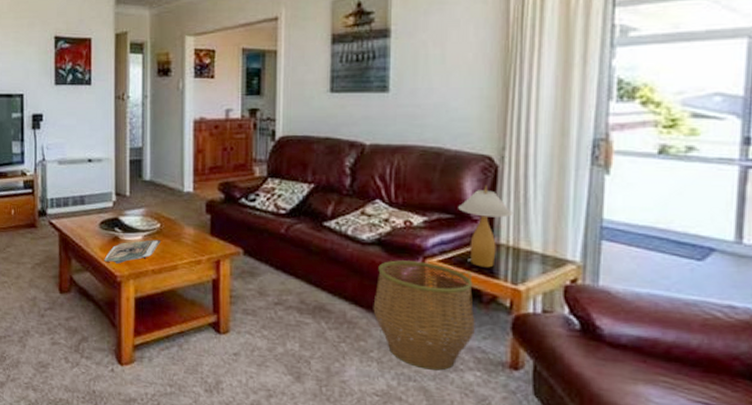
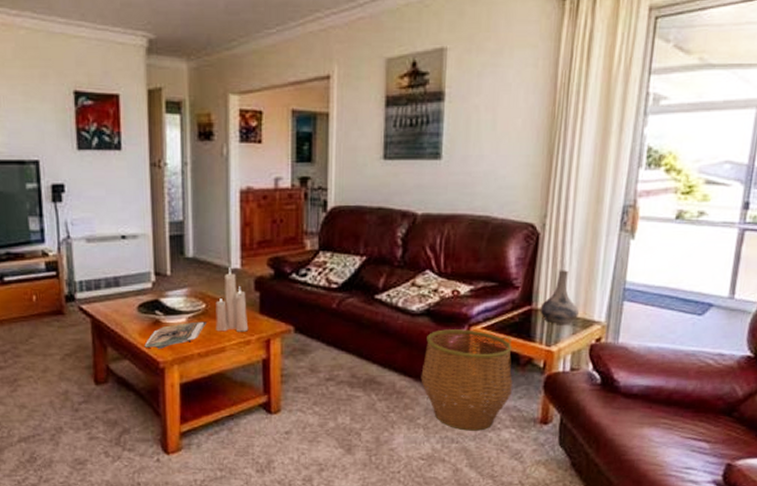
candle: none [169,190,200,252] -> present [215,267,249,332]
table lamp: present [458,186,513,268] -> none [502,253,551,332]
decorative vase: none [503,204,548,262] -> present [540,270,579,324]

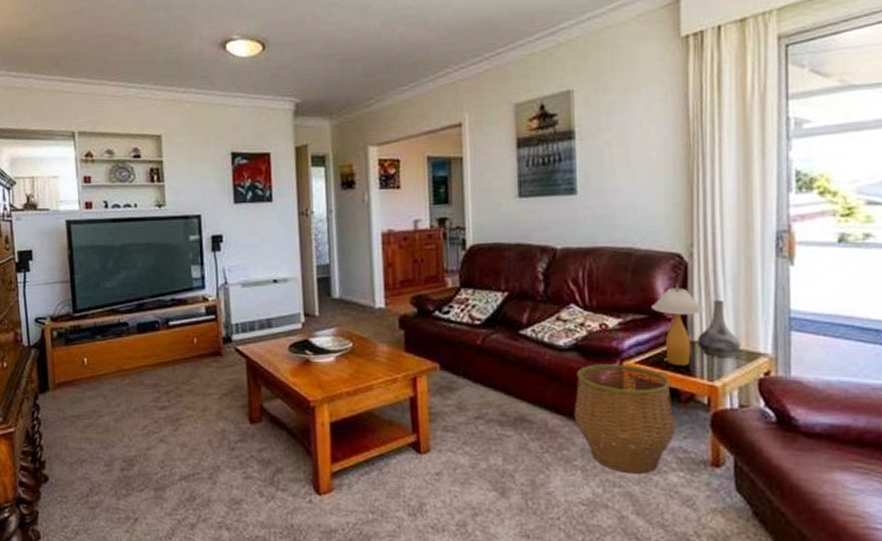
magazine: present [144,321,206,349] -> none [295,360,354,388]
candle: present [215,267,249,332] -> none [362,307,395,370]
table lamp: none [502,253,551,332] -> present [651,284,705,366]

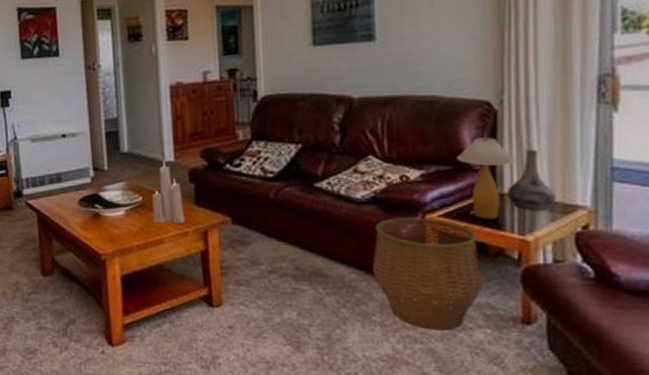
candle: none [362,307,395,370] -> present [152,160,186,224]

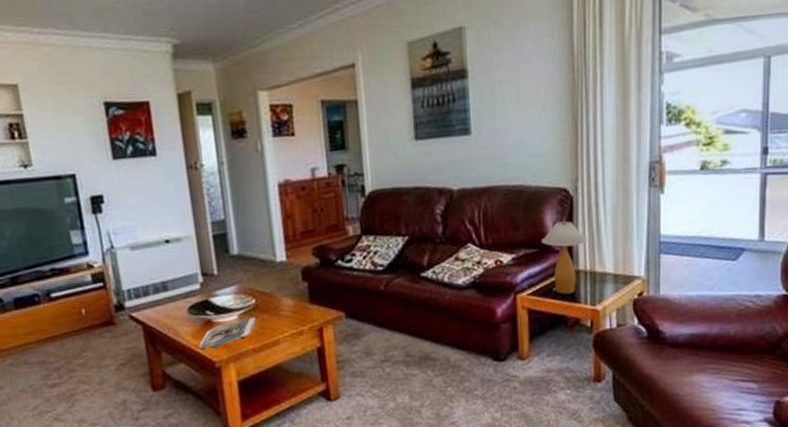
magazine: none [86,214,144,241] -> present [198,316,258,349]
candle: present [152,160,186,224] -> none [265,260,300,326]
basket: present [372,217,482,330] -> none [473,297,563,397]
decorative vase: present [507,149,556,210] -> none [581,230,619,283]

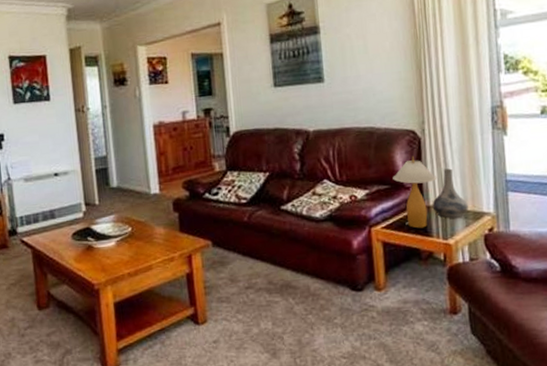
magazine: present [198,316,258,349] -> none [80,243,133,272]
decorative vase: none [581,230,619,283] -> present [432,168,468,219]

